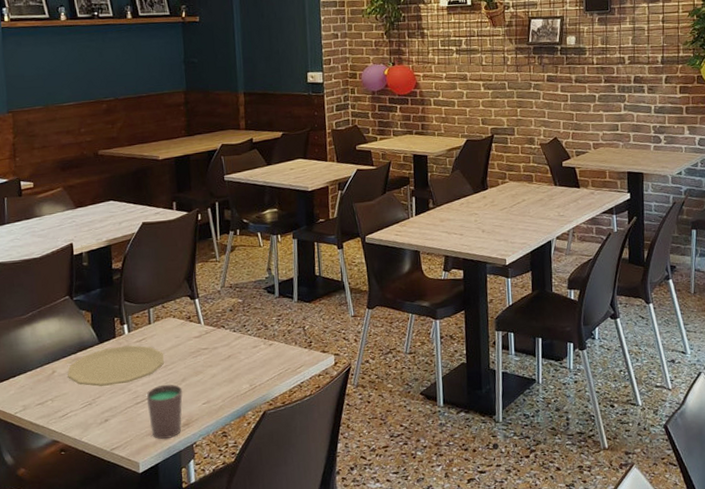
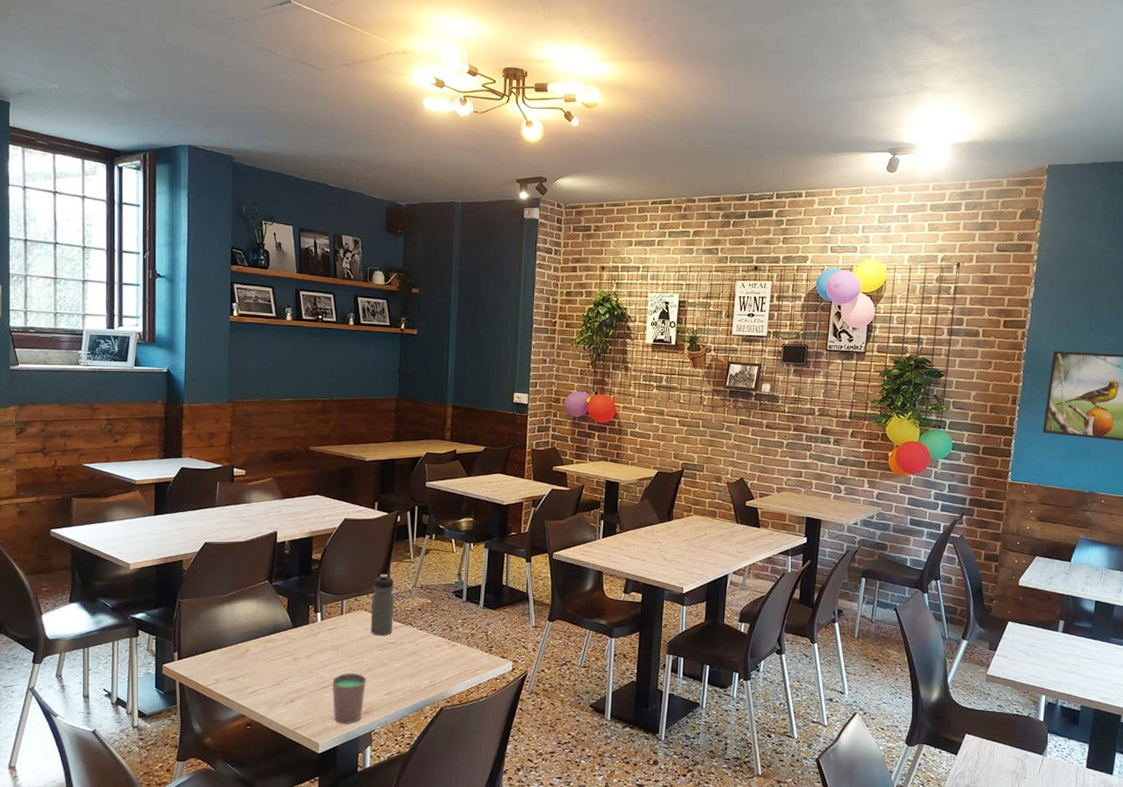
plate: present [67,345,164,387] -> none [259,632,353,669]
water bottle: none [179,277,205,343] -> present [370,574,394,636]

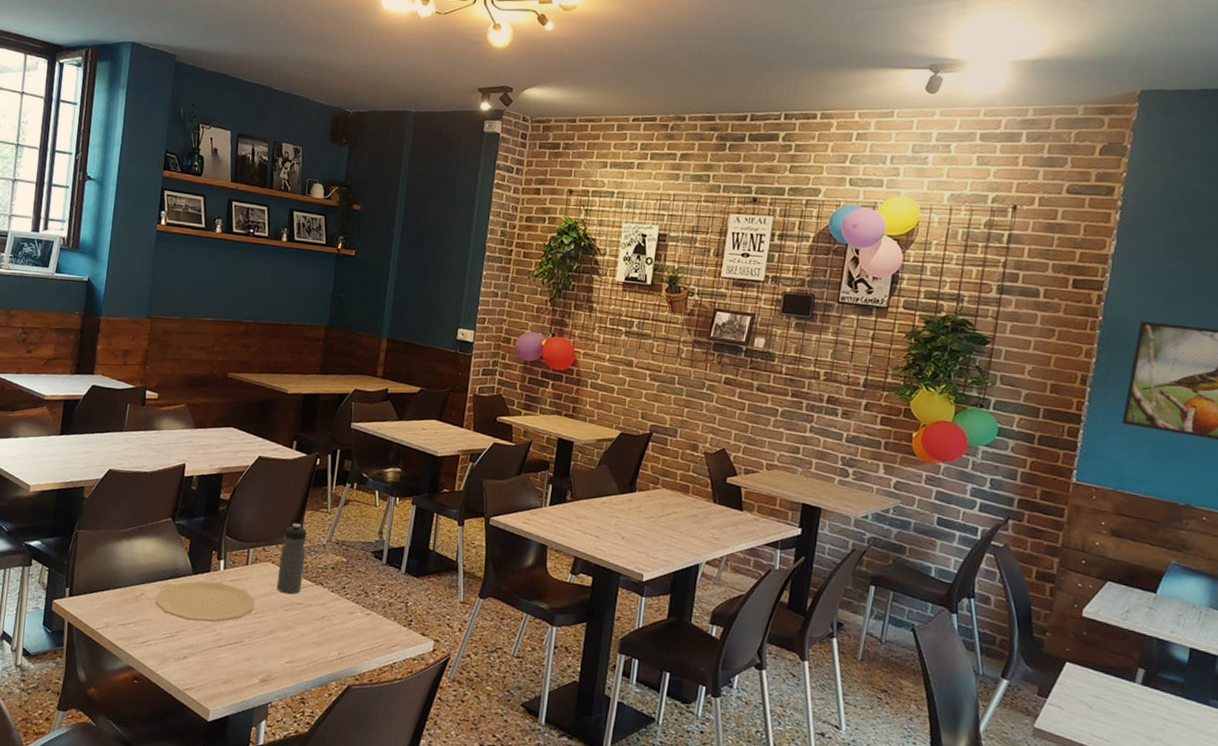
plate: none [259,632,353,669] -> present [154,581,256,623]
cup: present [332,673,366,724] -> none [227,632,268,692]

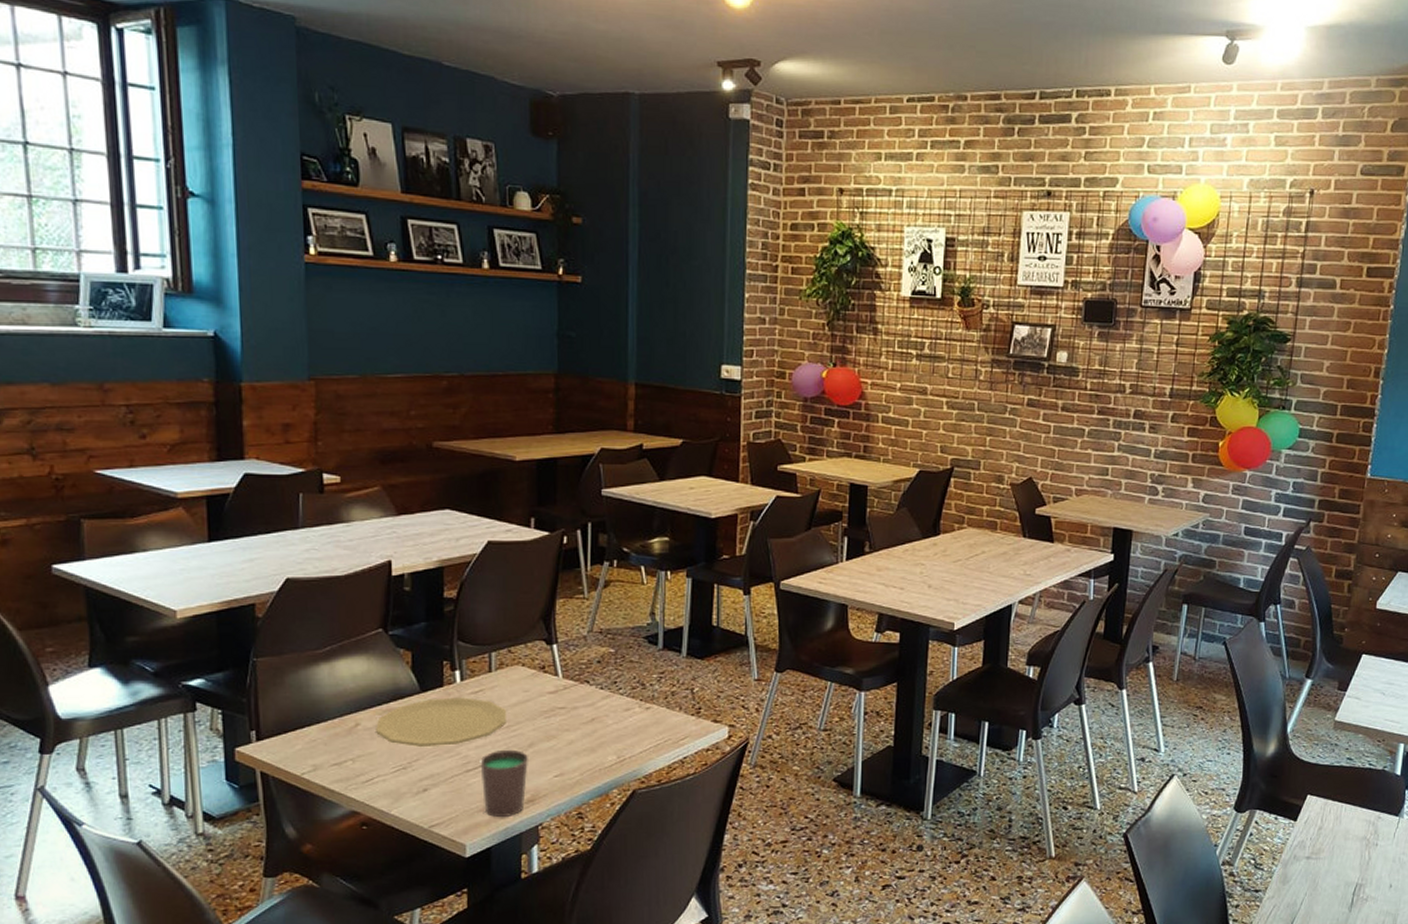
cup: none [227,632,268,692] -> present [480,749,528,817]
water bottle: present [276,523,307,595] -> none [531,616,564,699]

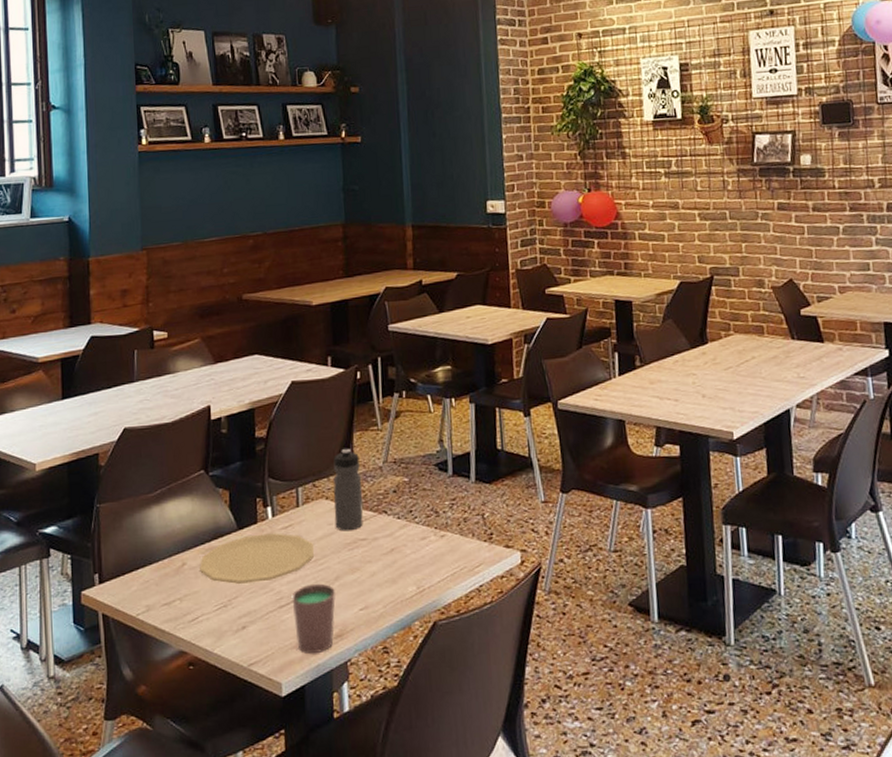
water bottle: none [531,616,564,699] -> present [333,449,363,532]

